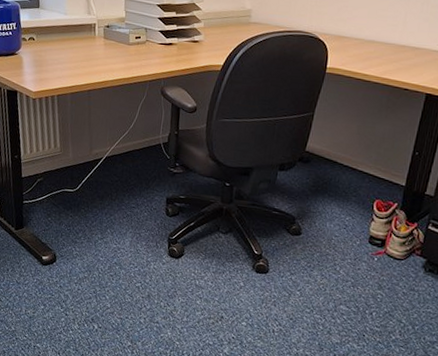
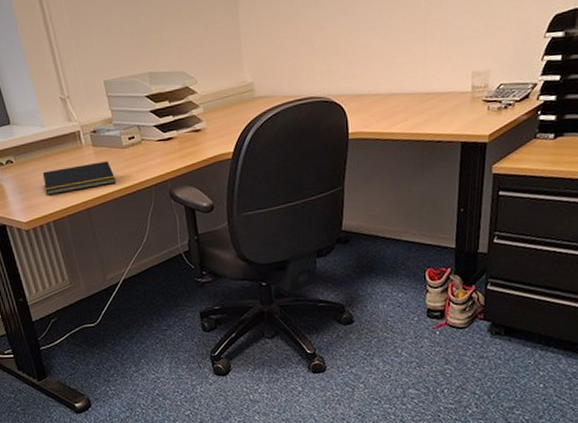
notepad: none [56,52,118,73] -> present [42,161,117,196]

